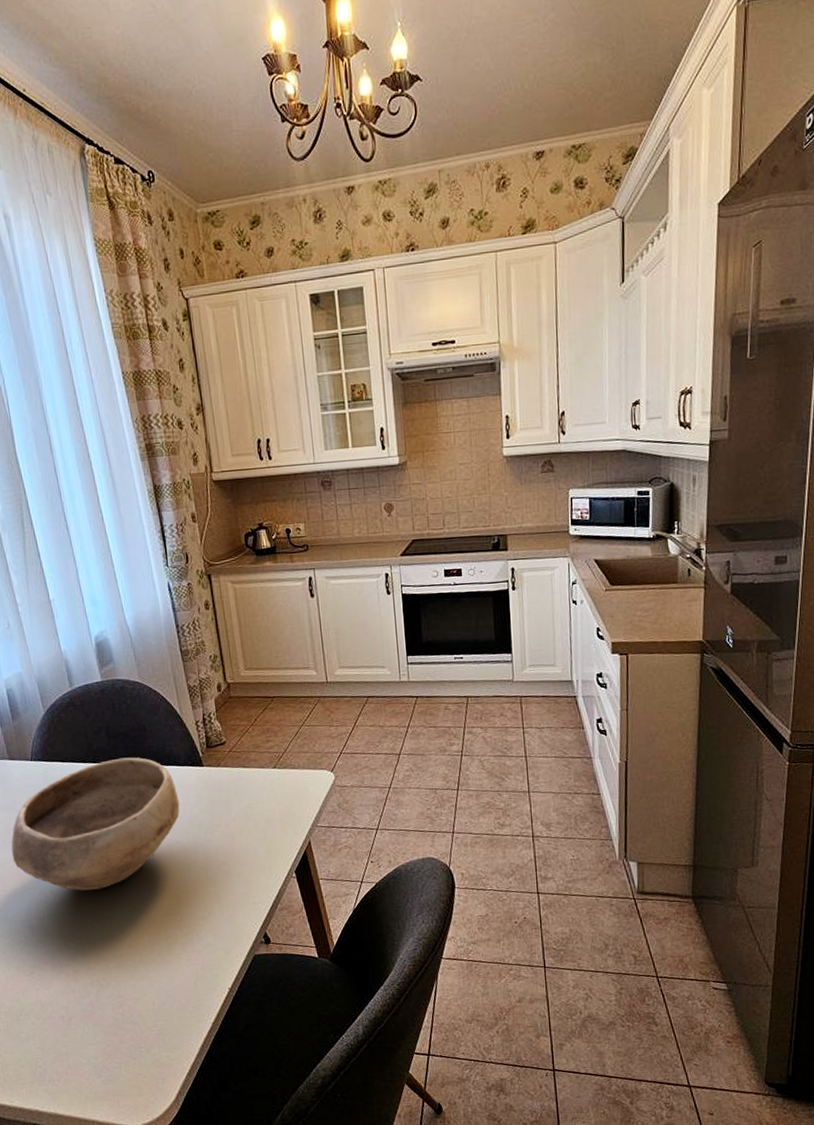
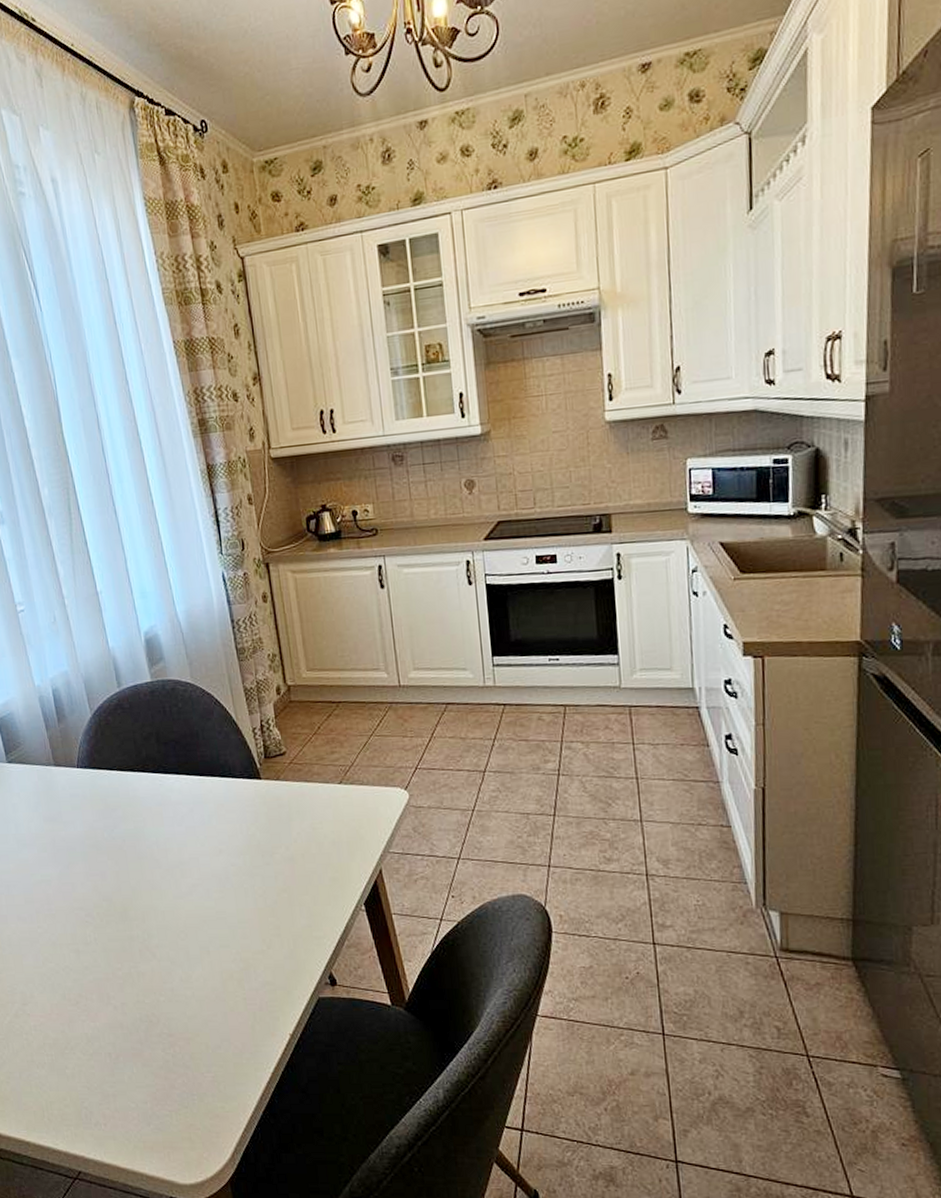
bowl: present [11,757,180,891] -> none [56,767,236,914]

